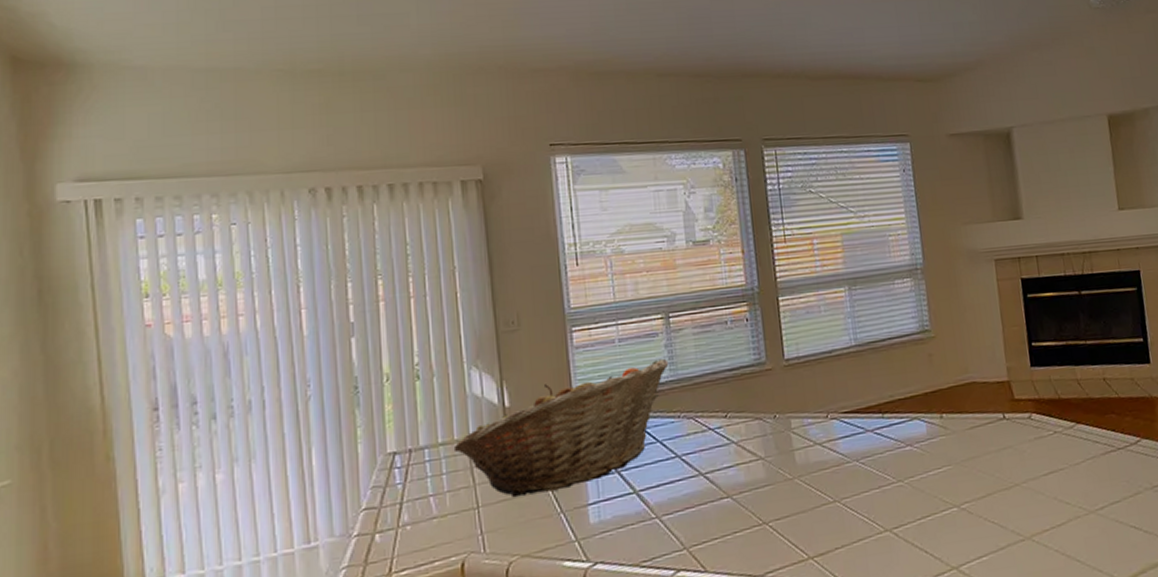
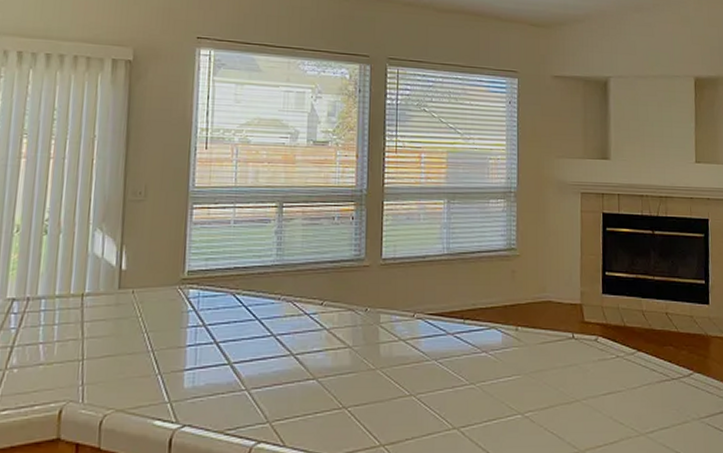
fruit basket: present [453,358,669,498] -> none [68,243,277,355]

